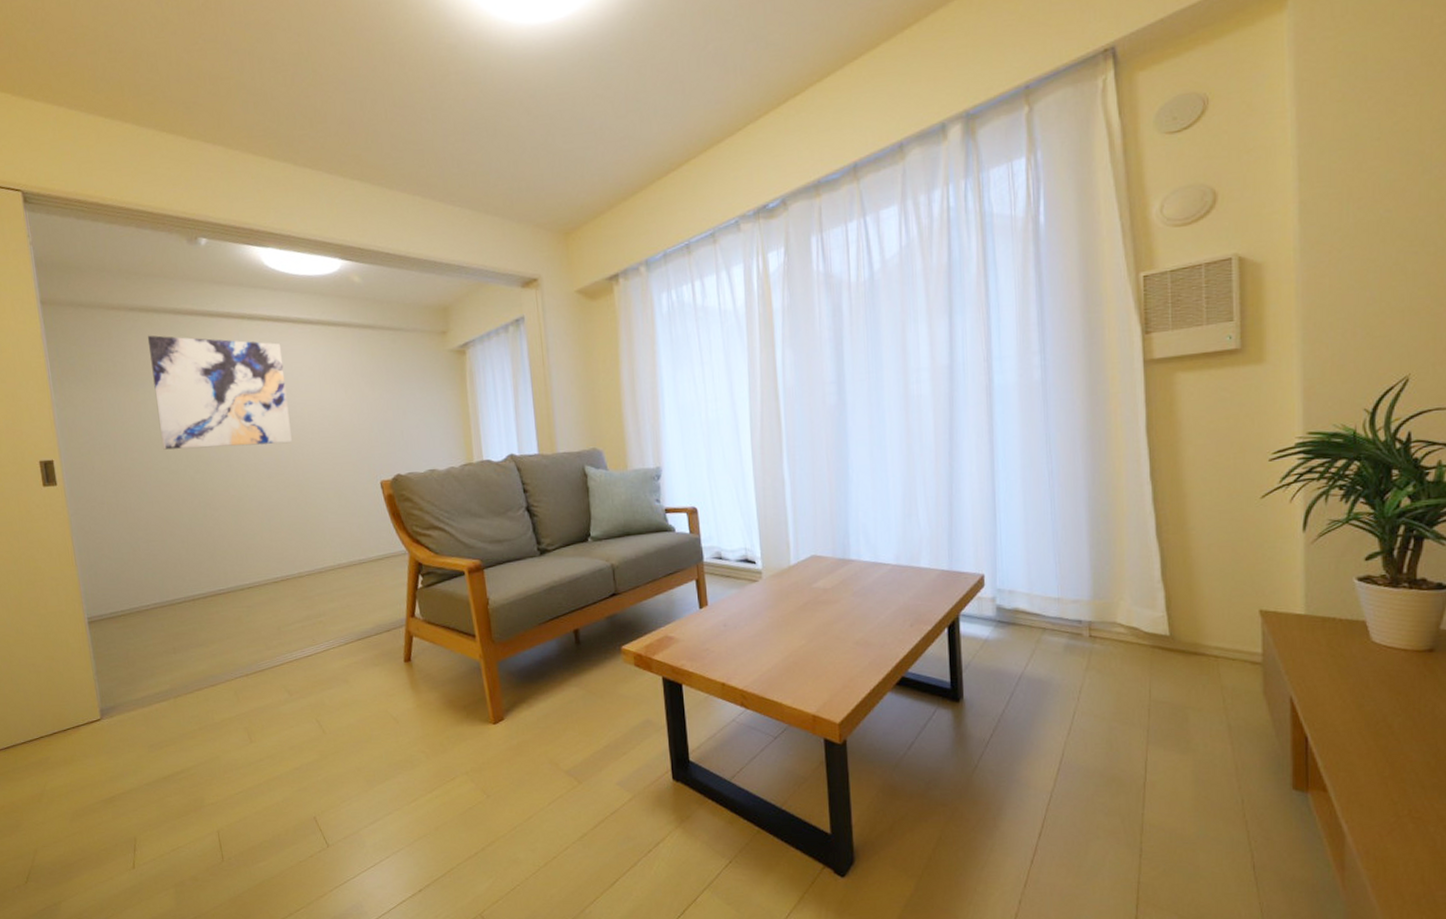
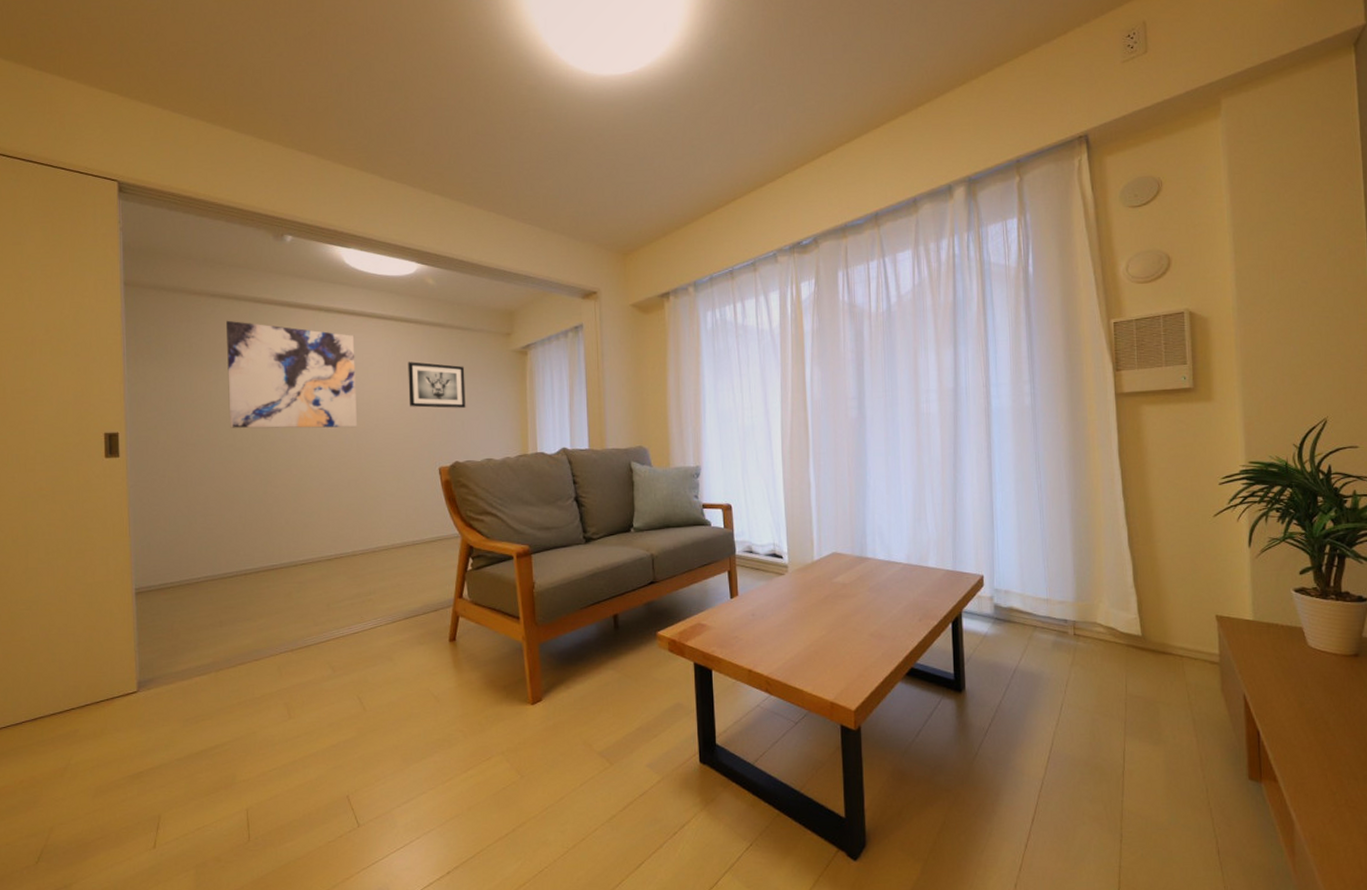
wall art: none [339,368,404,418] -> present [408,362,466,408]

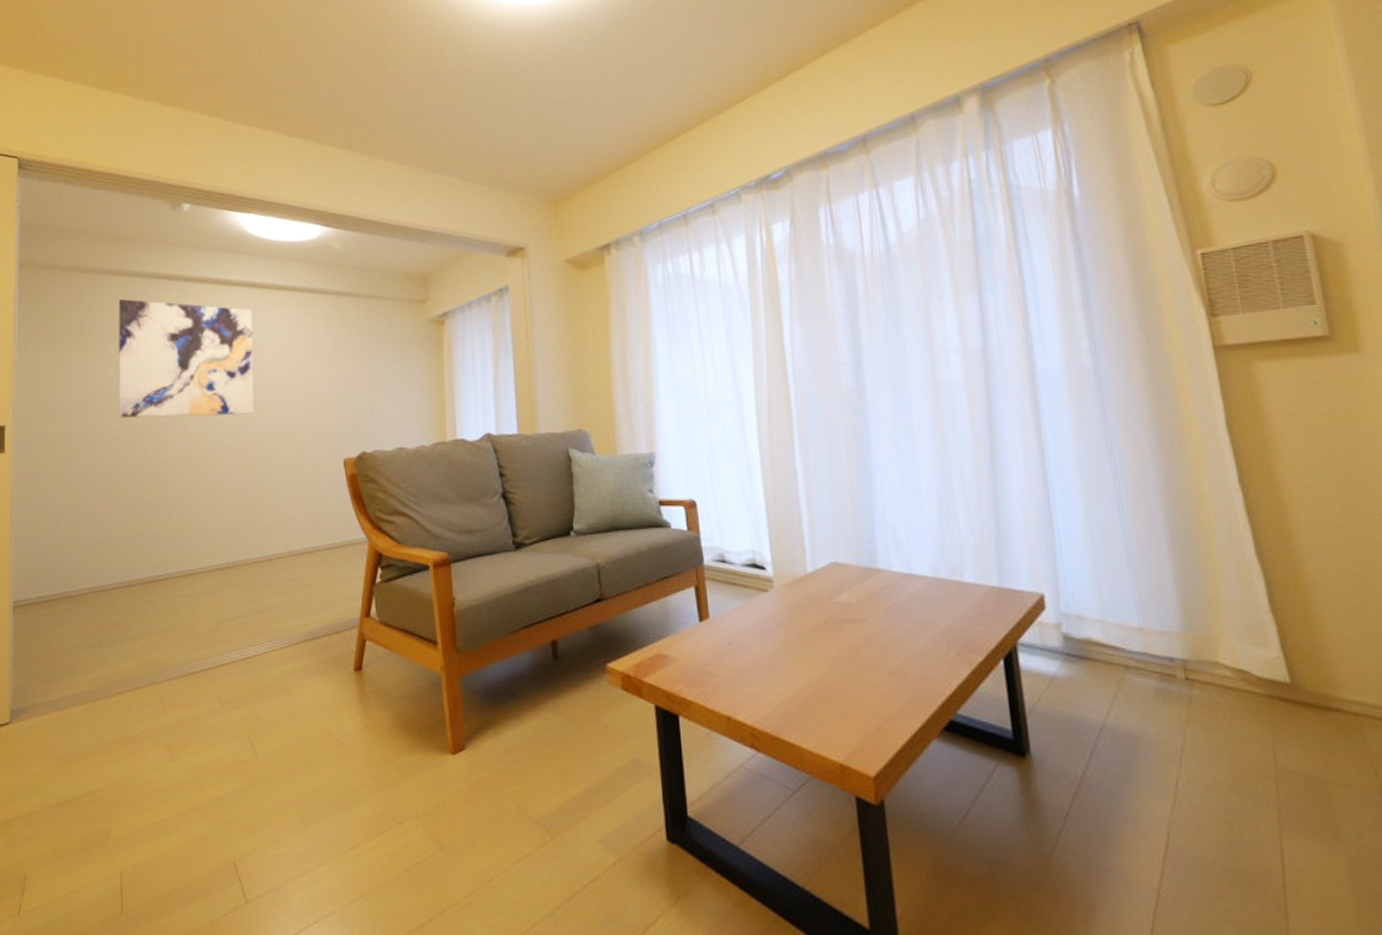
wall art: present [408,362,466,408] -> none [310,337,375,390]

